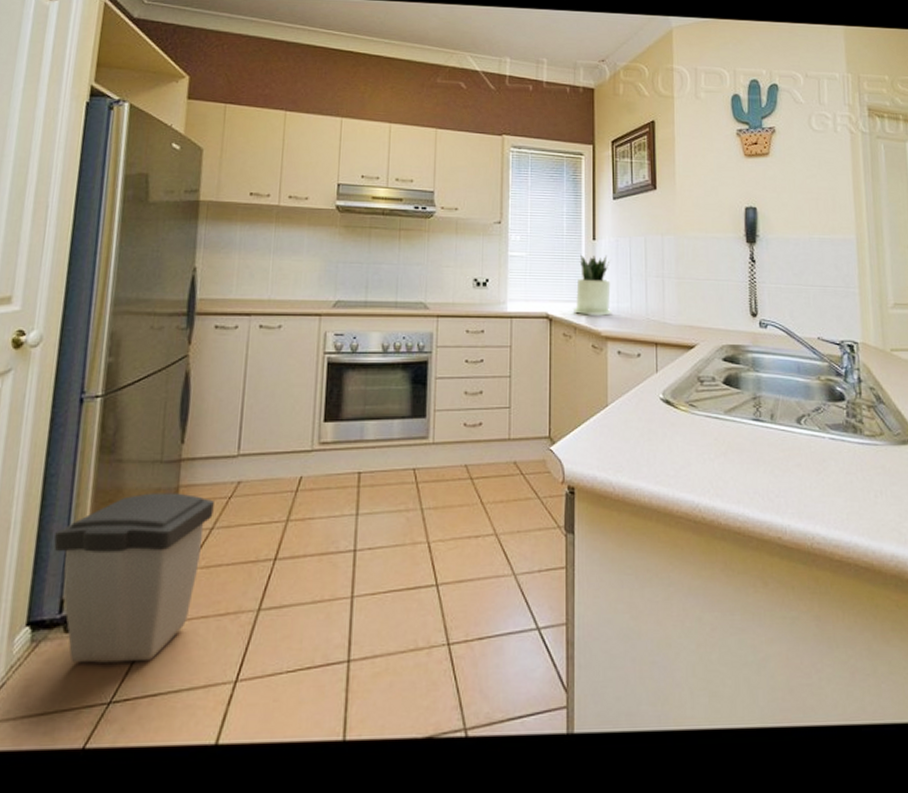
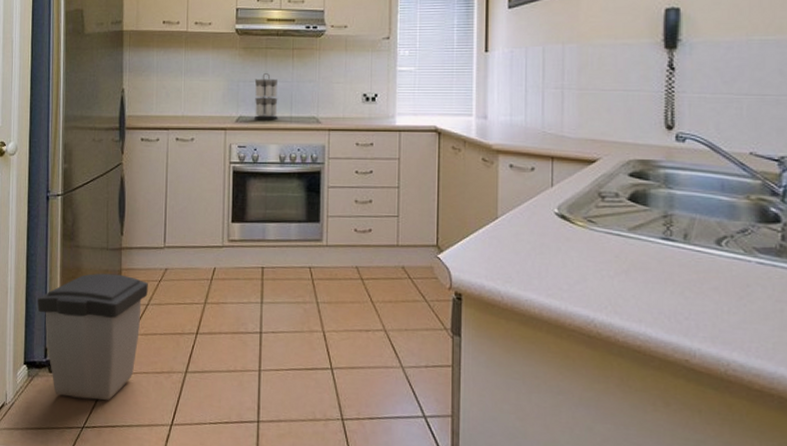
spice rack: none [355,253,382,306] -> present [254,72,278,121]
planter: present [572,254,612,316] -> none [462,67,505,129]

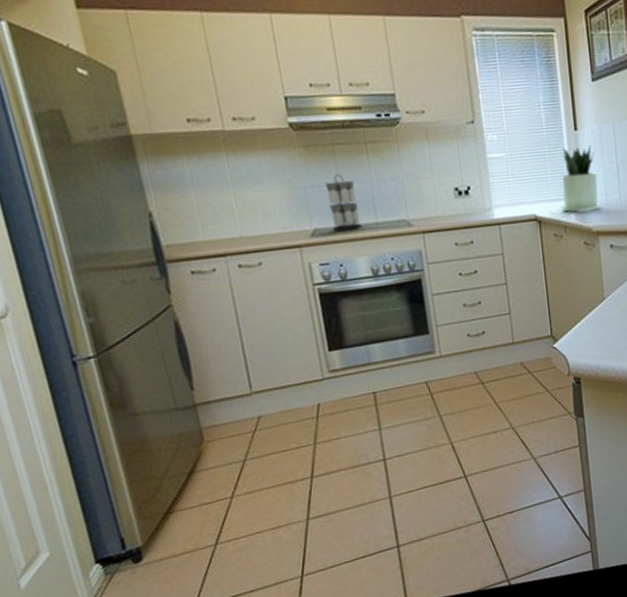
trash can: present [37,273,148,401] -> none [94,434,244,585]
planter: none [462,67,505,129] -> present [560,145,602,213]

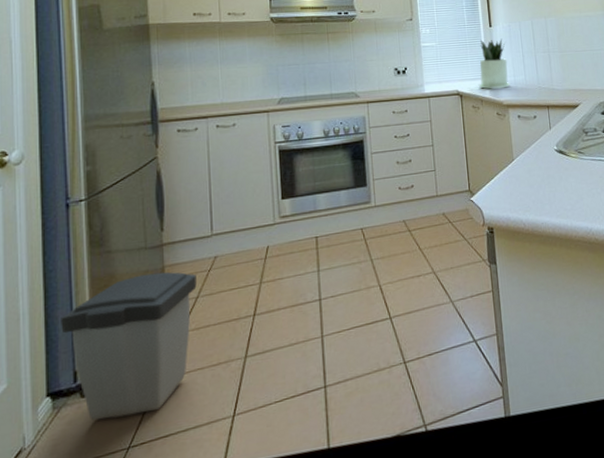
trash can: none [94,434,244,585] -> present [61,271,197,421]
spice rack: present [324,173,362,231] -> none [293,55,319,100]

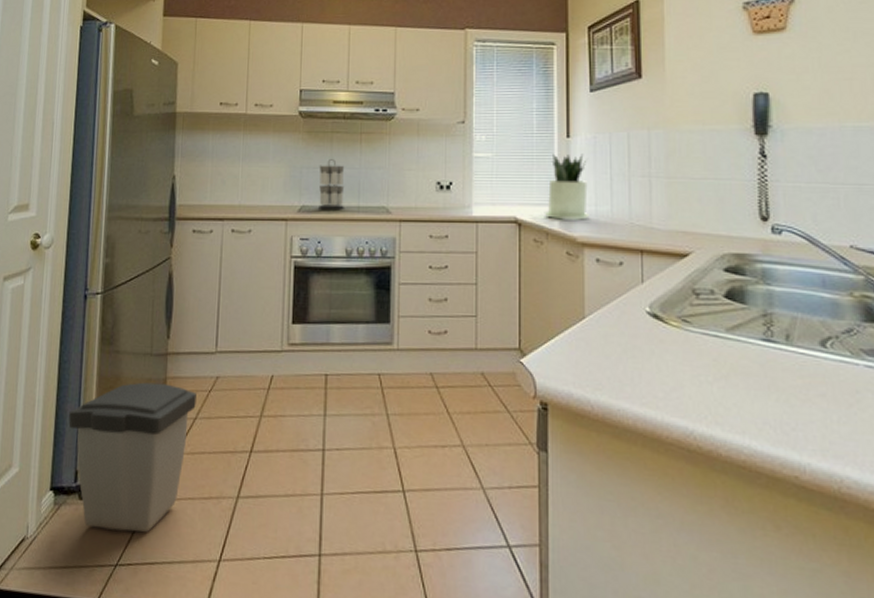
spice rack: none [293,55,319,100] -> present [319,158,345,210]

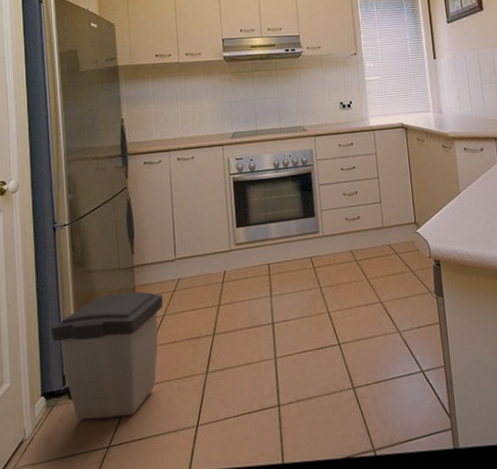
spice rack: present [319,158,345,210] -> none [244,91,269,134]
planter: present [544,153,590,220] -> none [423,70,456,122]

